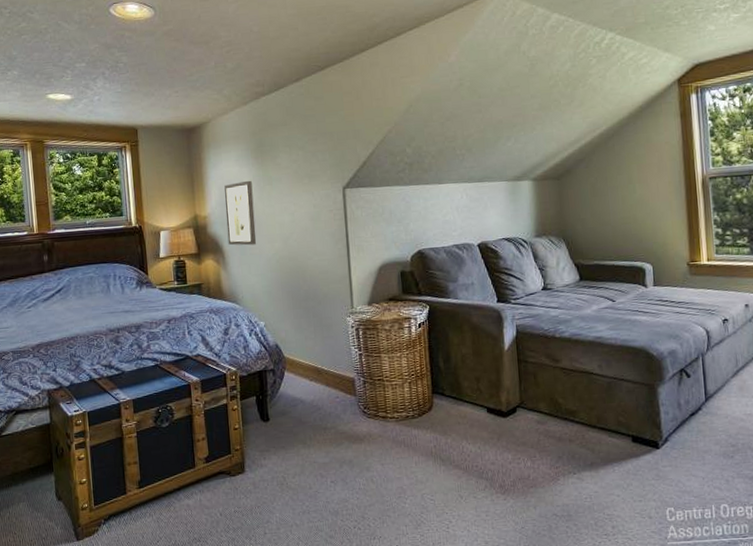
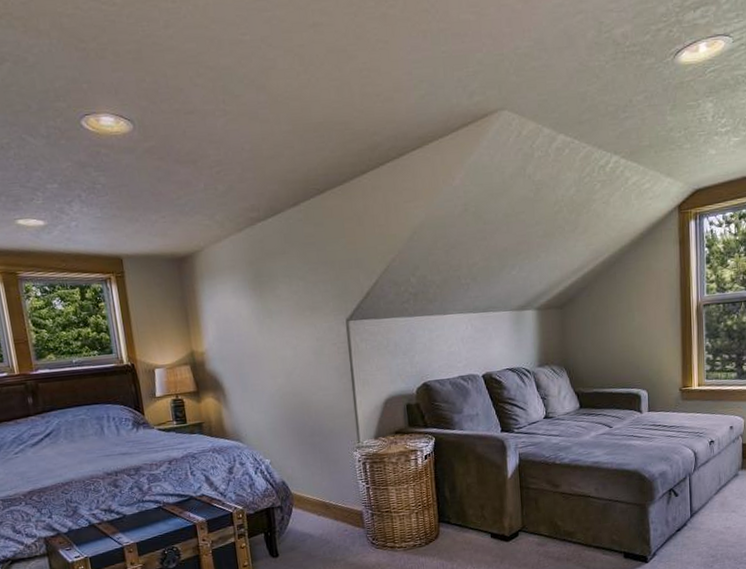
wall art: present [224,180,257,246] -> none [221,313,258,382]

